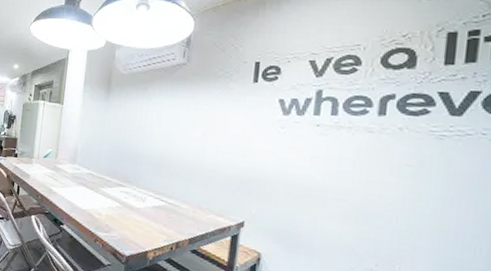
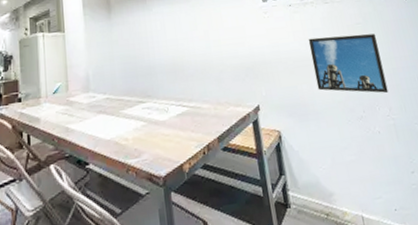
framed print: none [322,168,429,254] -> present [308,34,389,93]

